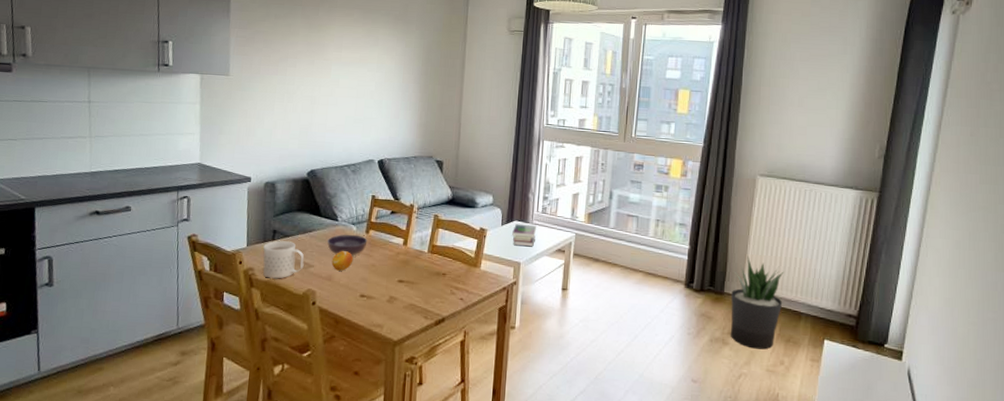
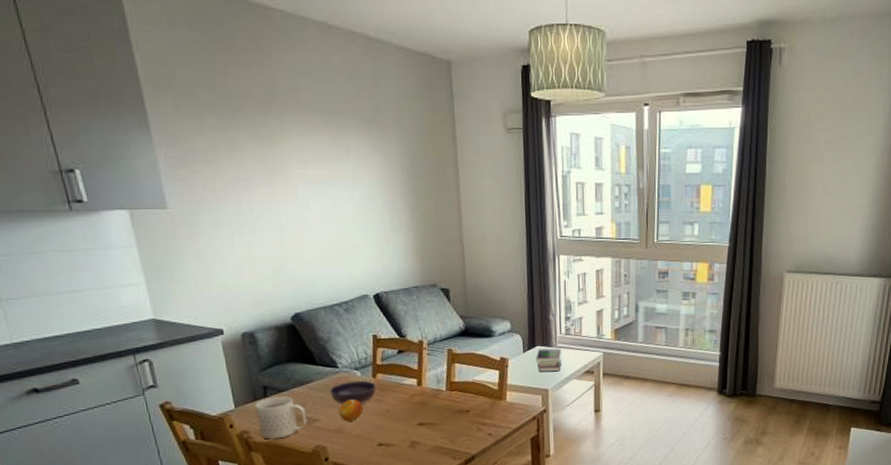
planter: present [730,255,784,350] -> none [763,355,813,445]

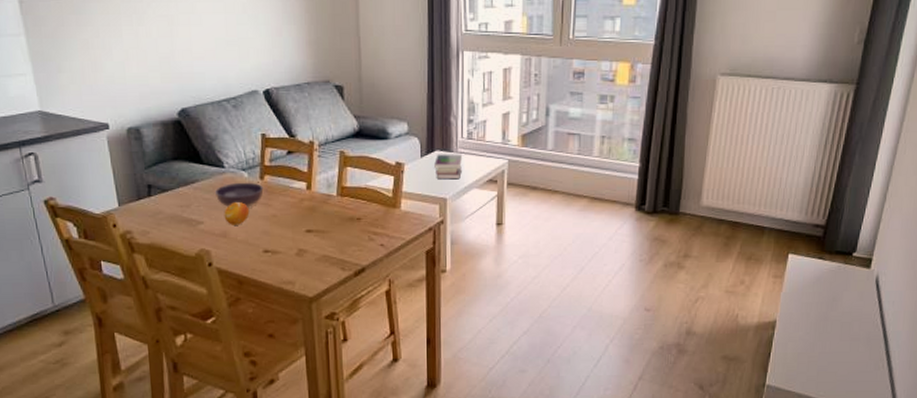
mug: present [255,396,308,440] -> none [139,196,192,241]

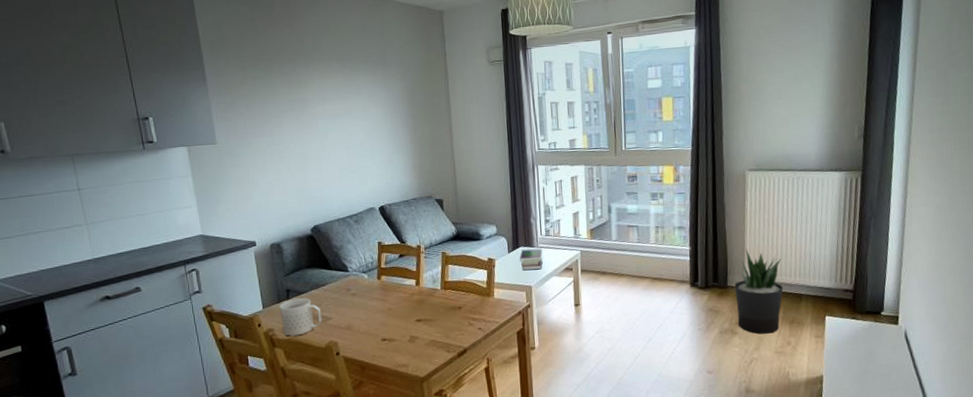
mug: none [139,196,192,241] -> present [279,298,322,337]
bowl: present [215,182,264,208] -> none [341,282,381,305]
fruit: present [224,202,250,225] -> none [348,299,370,319]
planter: none [686,169,746,270] -> present [734,248,784,334]

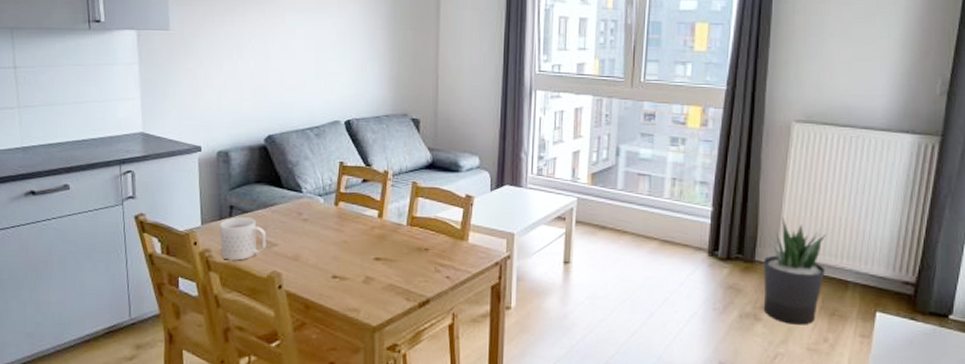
books: present [520,248,543,271] -> none [503,189,532,215]

